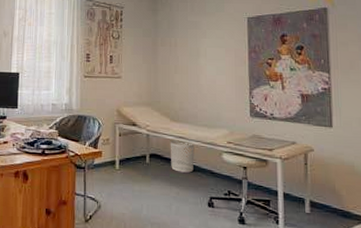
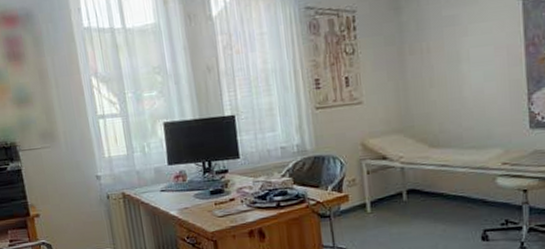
waste bin: present [170,140,195,173] -> none [430,169,462,206]

